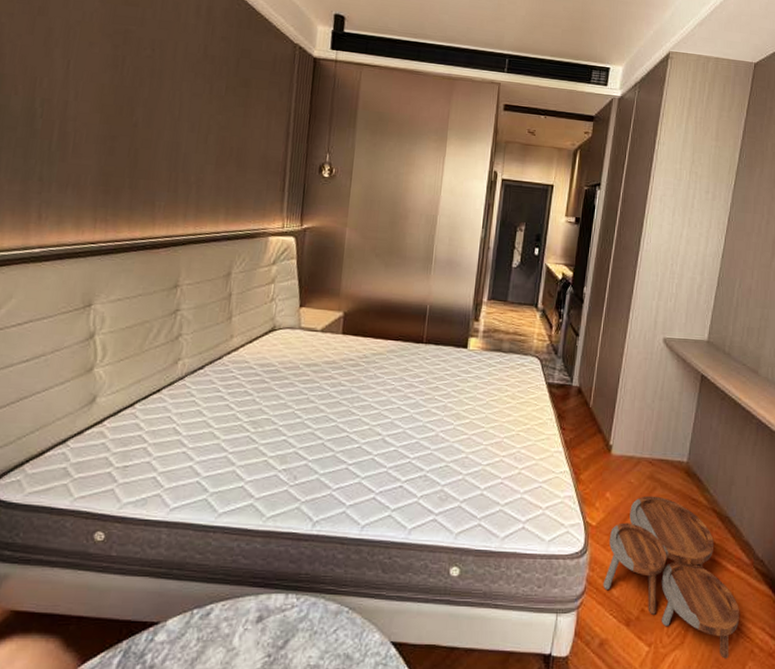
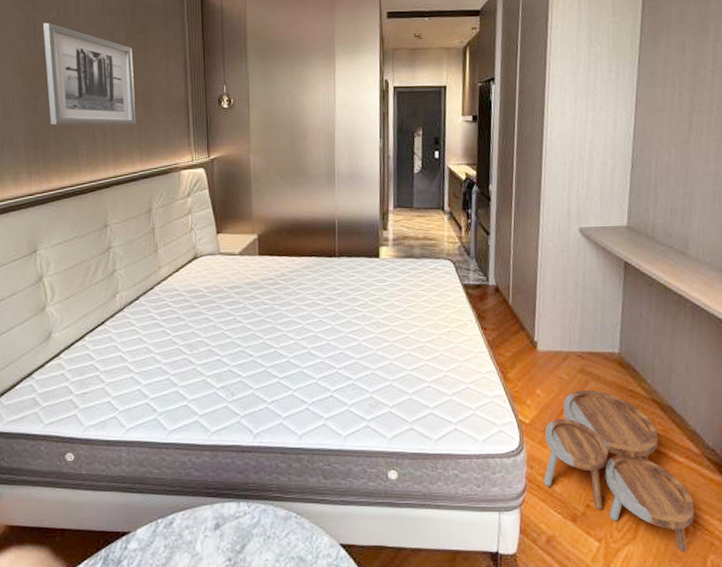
wall art: none [127,59,232,183] -> present [43,22,136,126]

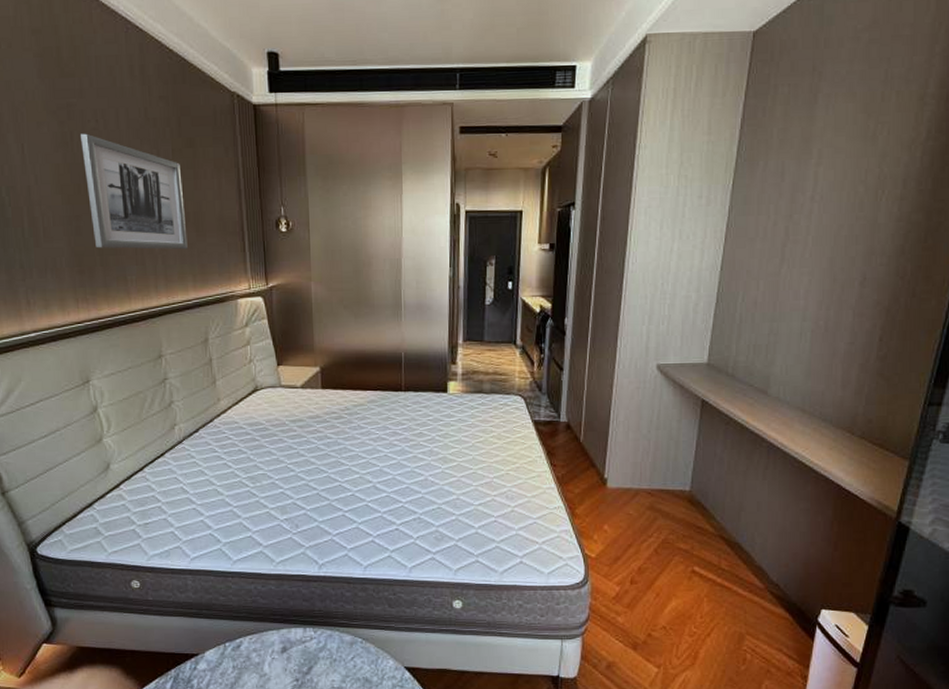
nesting tables: present [543,389,695,552] -> none [606,526,754,678]

